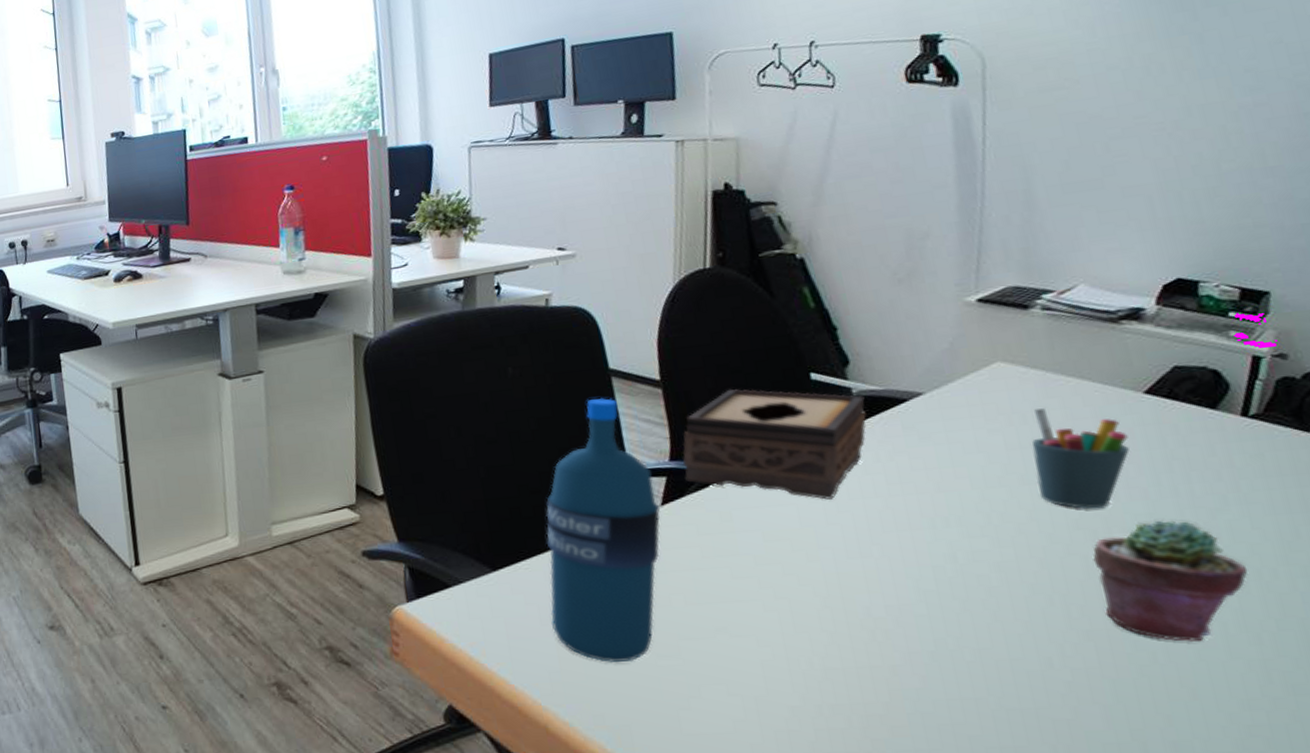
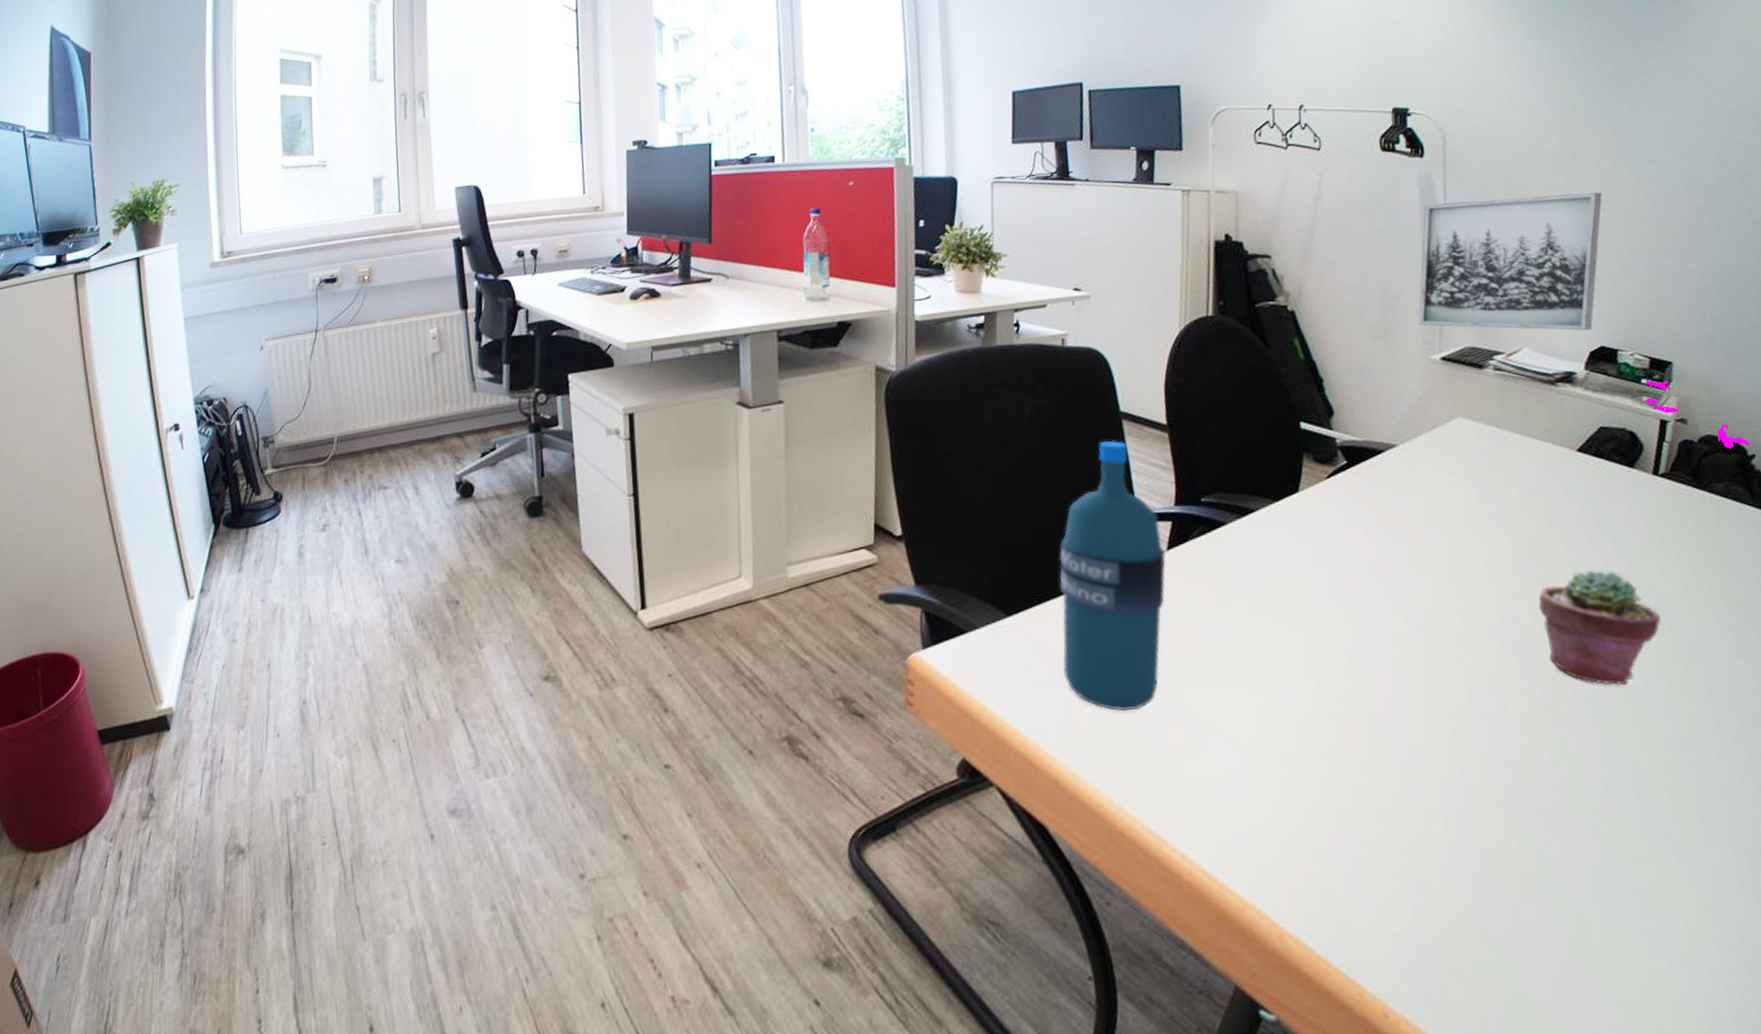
tissue box: present [682,389,867,500] -> none [1186,435,1349,547]
wall art: none [949,108,1183,267] -> present [1418,192,1602,331]
pen holder: present [1031,407,1130,509] -> none [1487,461,1566,559]

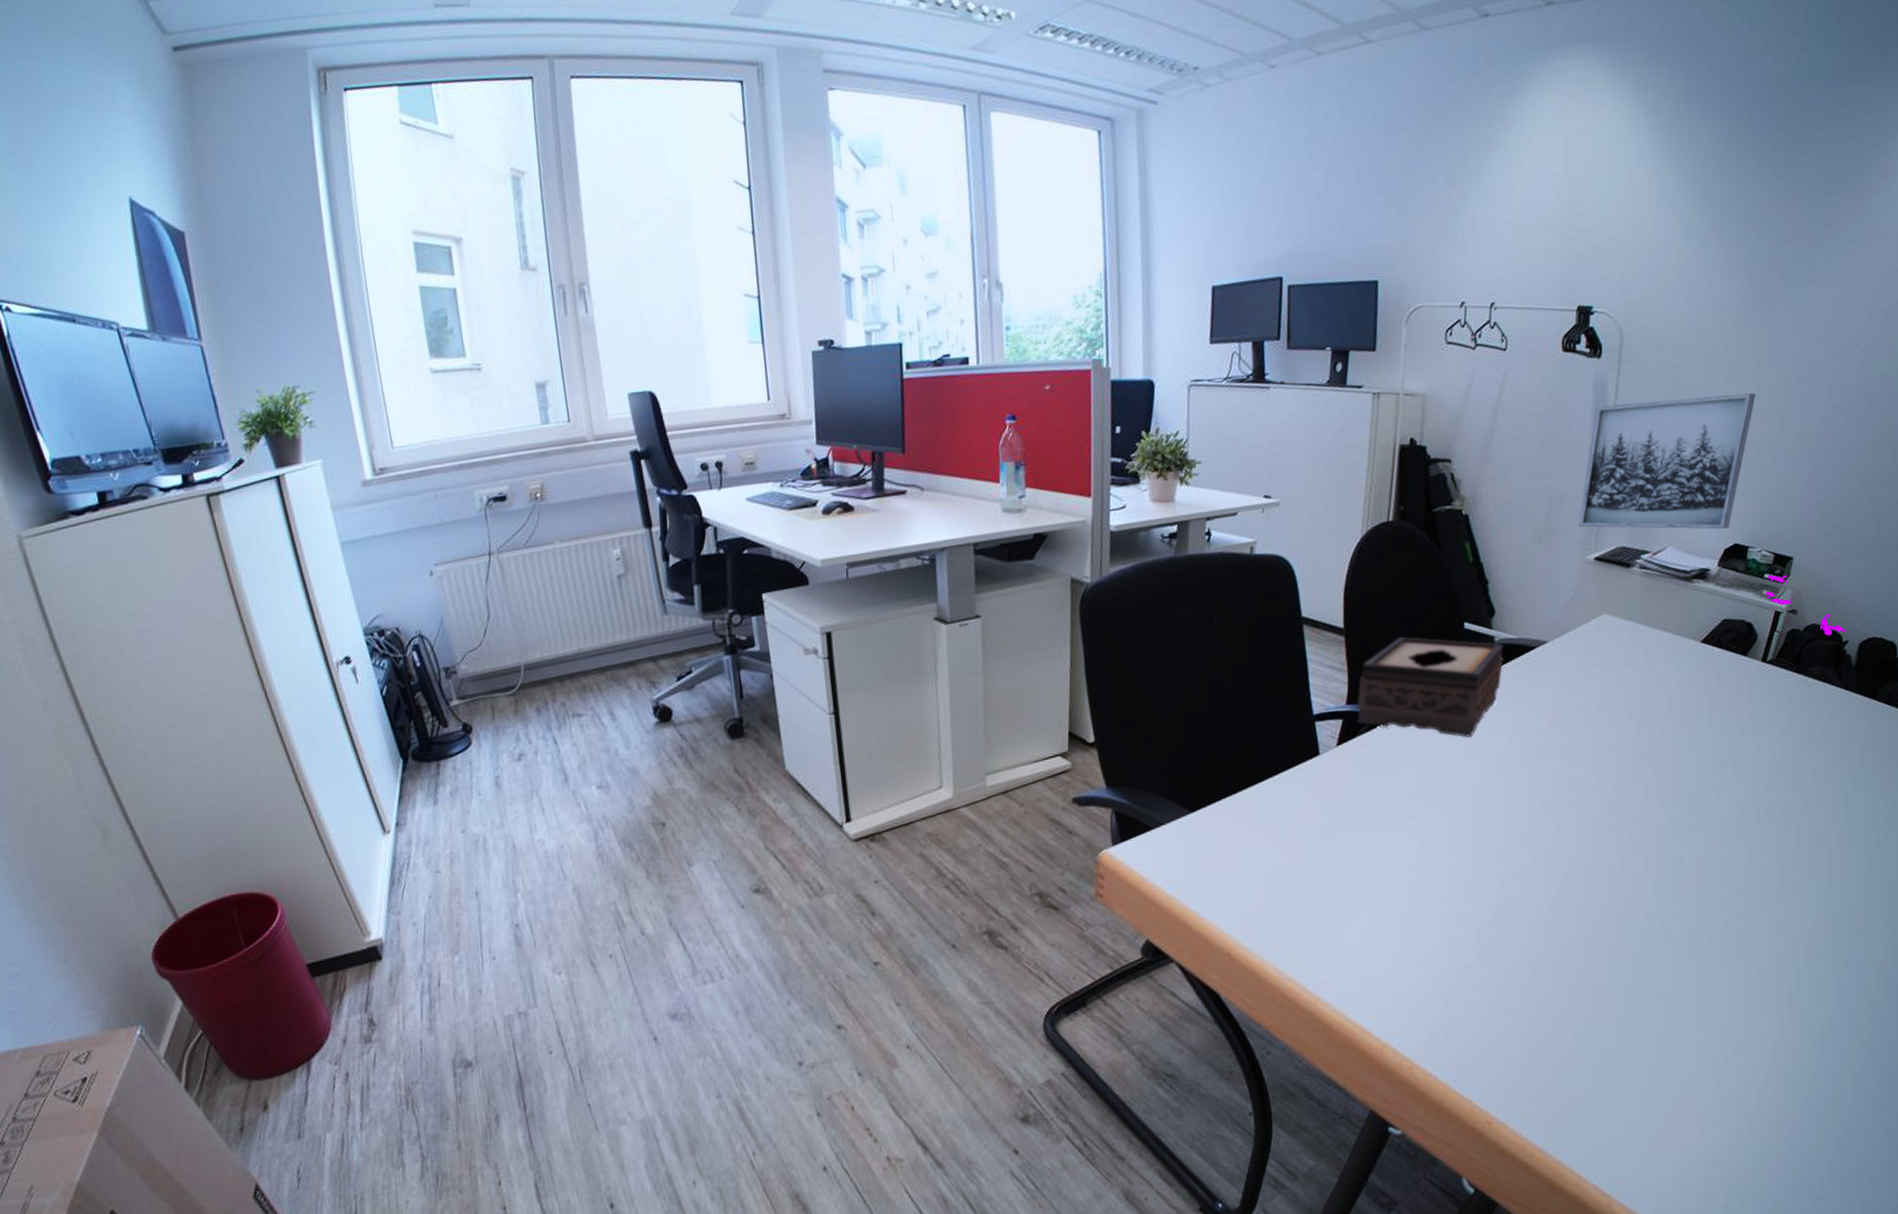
water bottle: present [1059,440,1167,711] -> none [1238,644,1336,891]
tissue box: none [1186,435,1349,547] -> present [1357,637,1504,738]
potted succulent: present [1538,571,1662,686] -> none [1651,749,1750,847]

